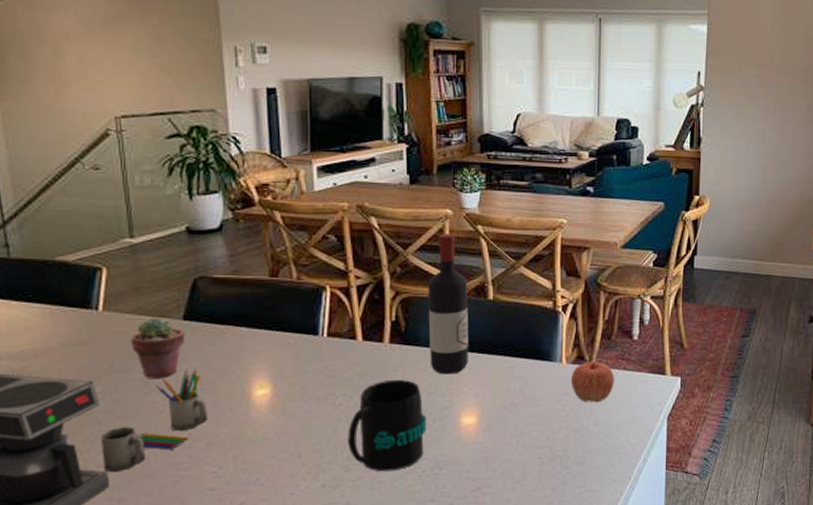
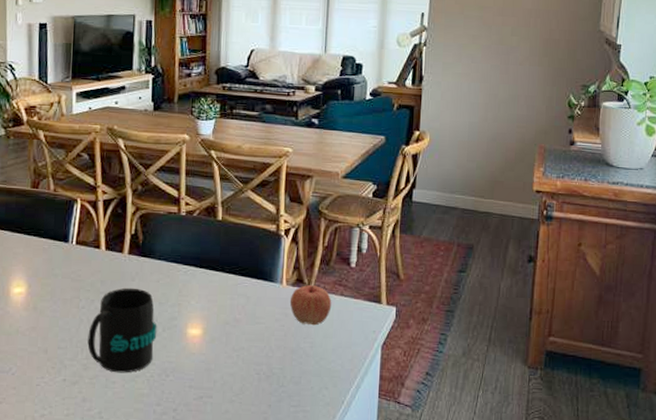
wine bottle: present [428,233,468,375] -> none [162,156,200,287]

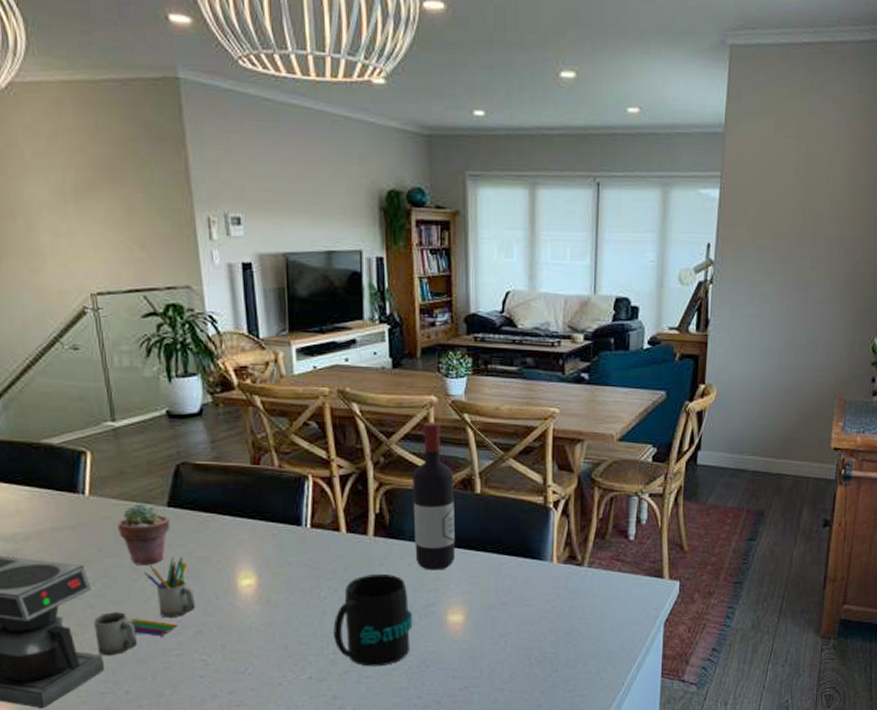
wine bottle: none [162,156,200,287] -> present [413,421,455,570]
apple: present [289,285,332,326] -> none [561,562,609,605]

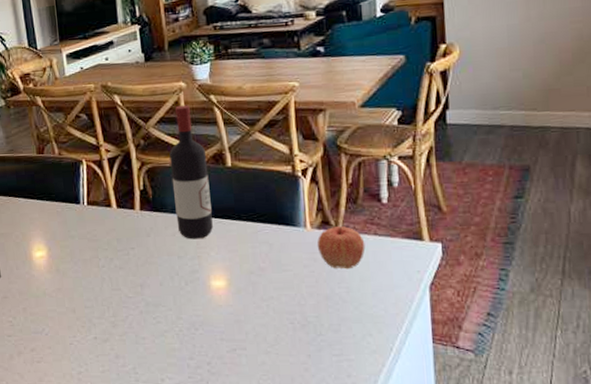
mug: present [333,573,413,667] -> none [111,243,180,329]
apple: none [561,562,609,605] -> present [317,226,366,269]

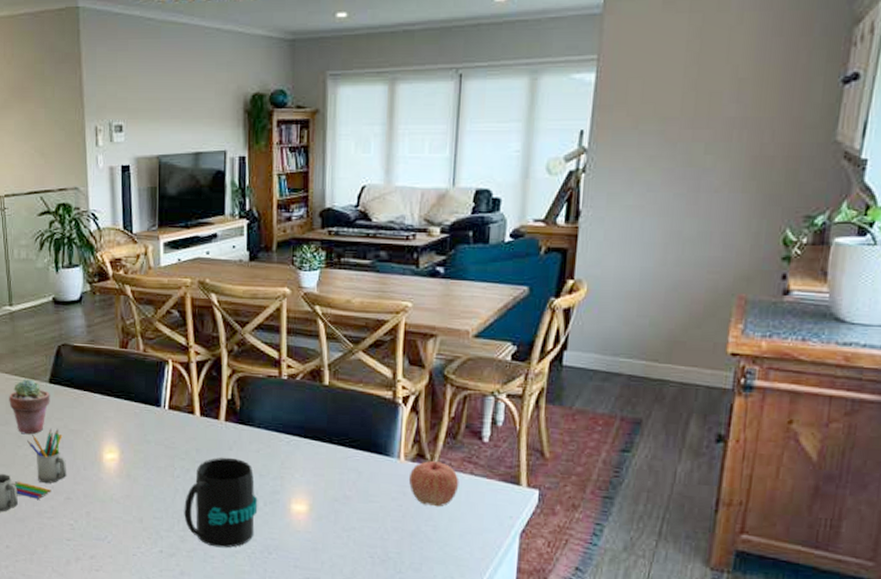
mug: none [111,243,180,329] -> present [184,457,258,548]
wine bottle: present [169,105,213,240] -> none [263,313,304,459]

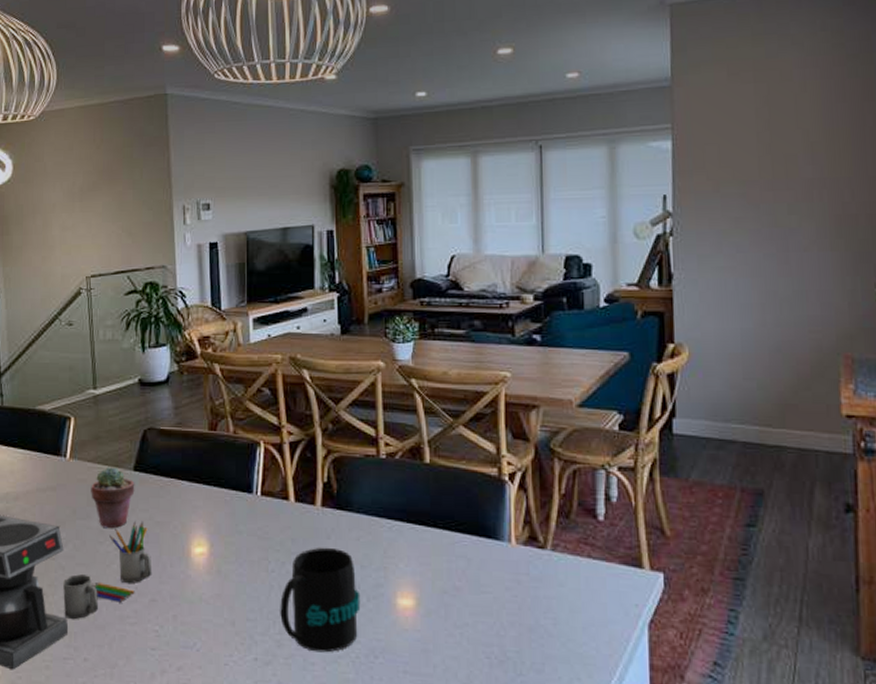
apple: present [408,461,460,507] -> none [522,544,577,597]

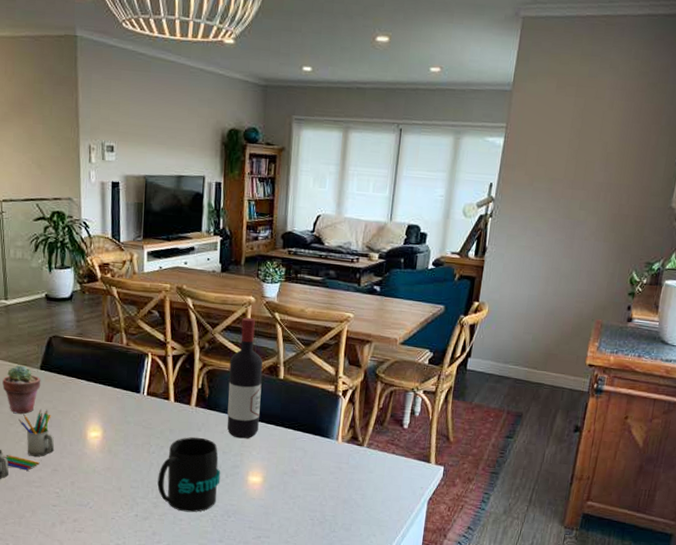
wine bottle: none [360,387,404,547] -> present [227,317,263,439]

